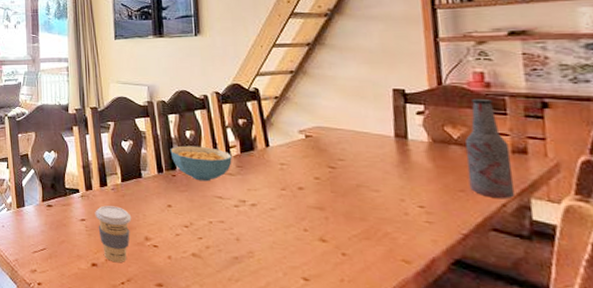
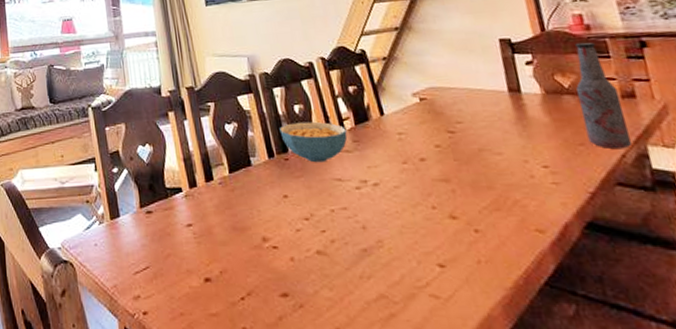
coffee cup: present [95,205,132,263] -> none [202,204,246,274]

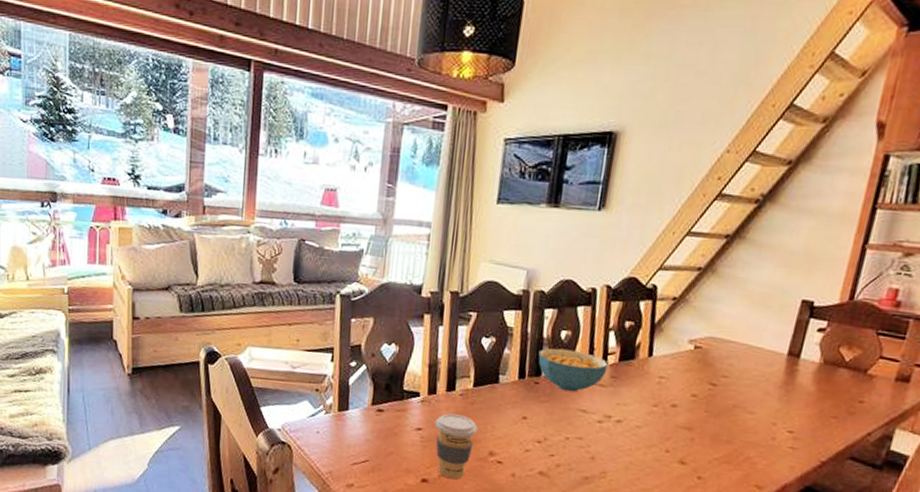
coffee cup: none [202,204,246,274] -> present [434,413,478,479]
bottle: present [575,42,632,150] -> none [843,318,898,428]

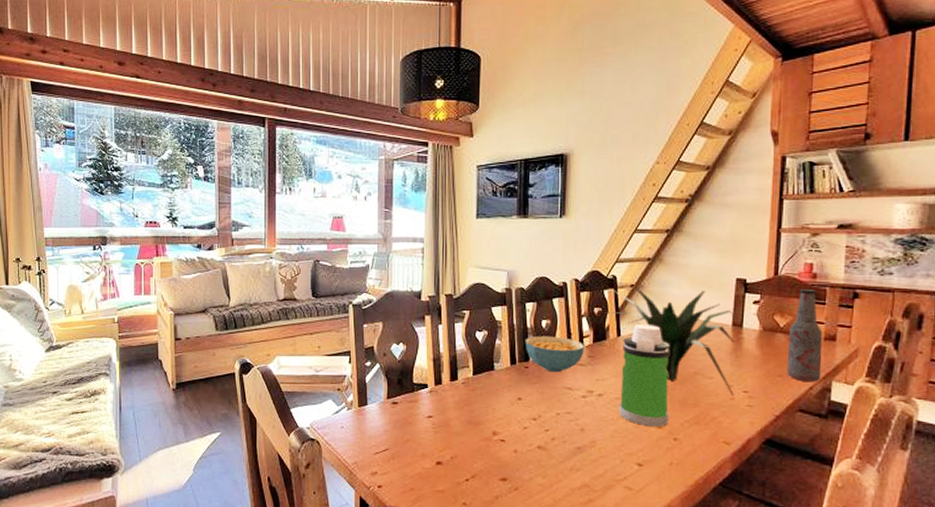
coffee cup: present [434,413,478,479] -> none [443,401,481,460]
water bottle: none [637,344,709,463] -> present [619,324,670,427]
plant: none [638,301,799,436] -> present [606,287,742,396]
bottle: none [843,318,898,428] -> present [786,288,823,383]

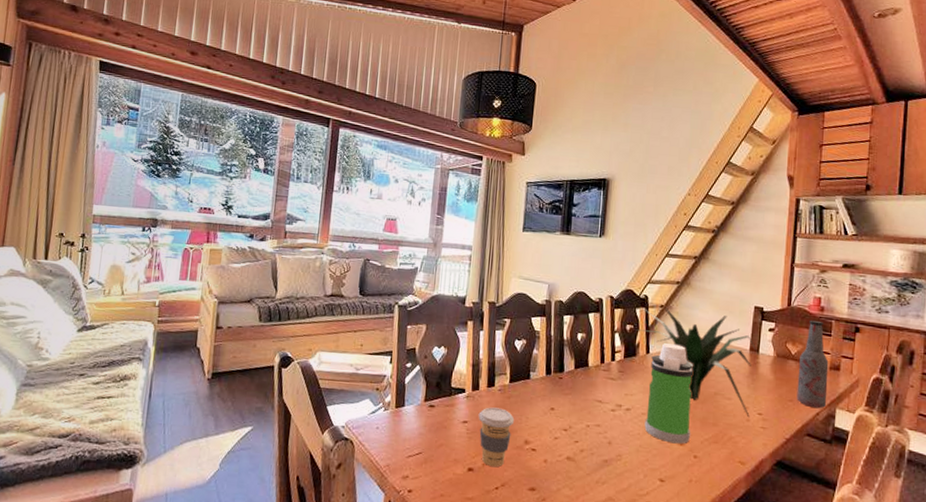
coffee cup: none [443,401,481,460] -> present [478,407,515,467]
cereal bowl: present [525,335,584,373] -> none [560,348,616,385]

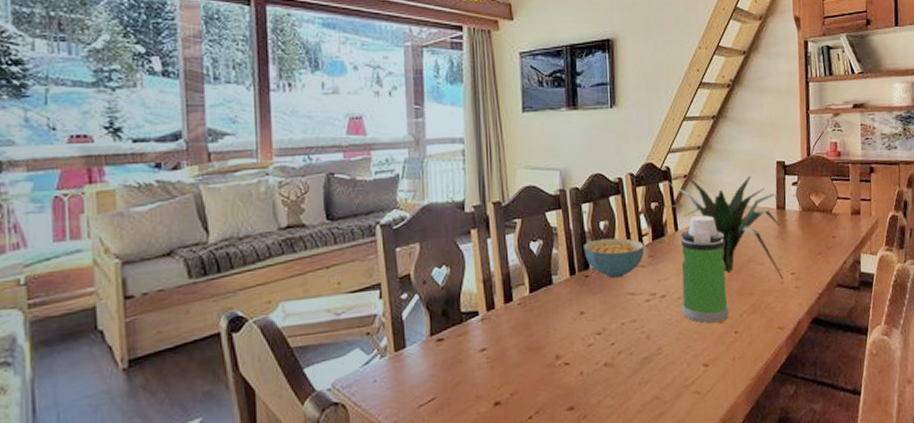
coffee cup: present [478,407,515,467] -> none [498,324,541,395]
cereal bowl: none [560,348,616,385] -> present [583,237,645,279]
bottle: present [796,320,829,409] -> none [823,166,852,258]

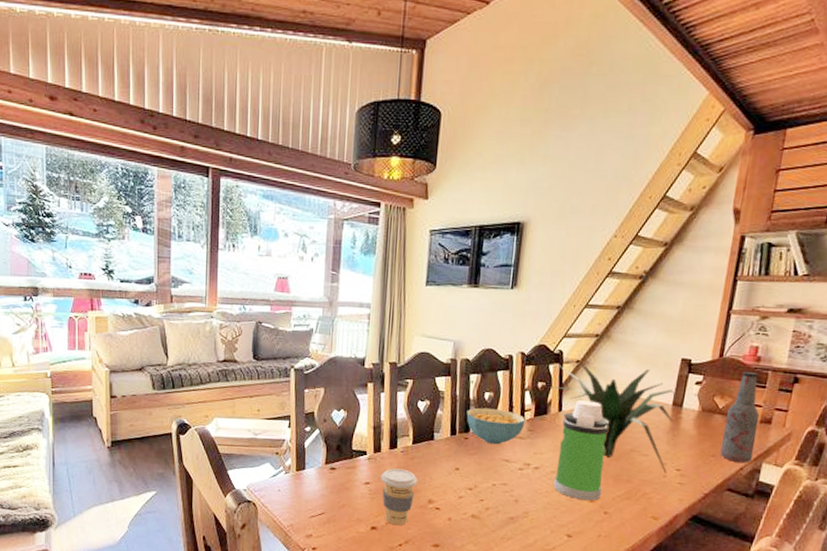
coffee cup: none [498,324,541,395] -> present [380,468,418,526]
bottle: none [823,166,852,258] -> present [720,371,760,464]

